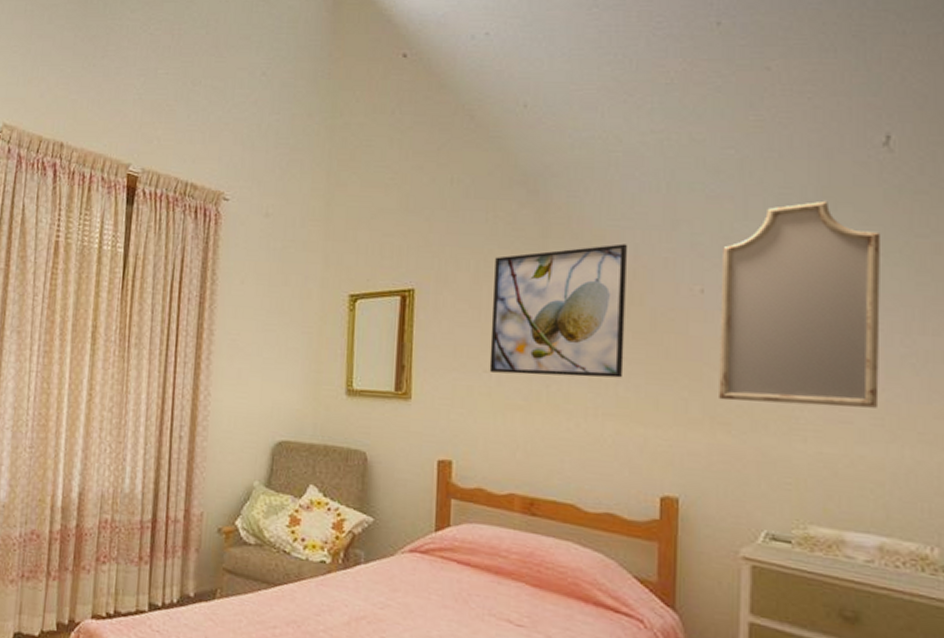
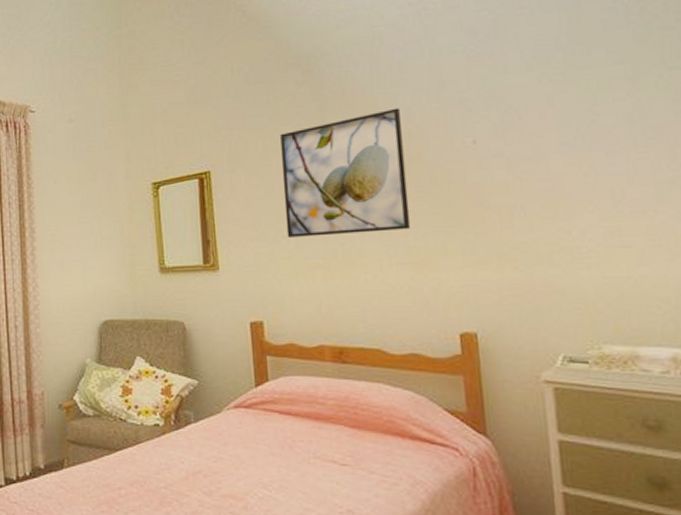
home mirror: present [719,200,880,408] -> none [488,46,655,239]

